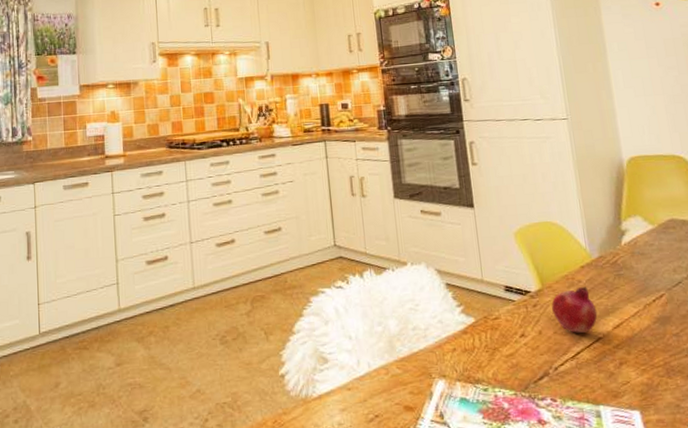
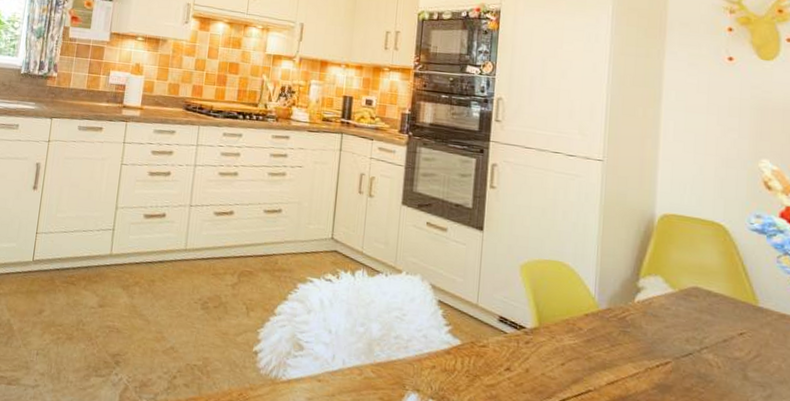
fruit: present [551,286,598,333] -> none [545,334,593,382]

